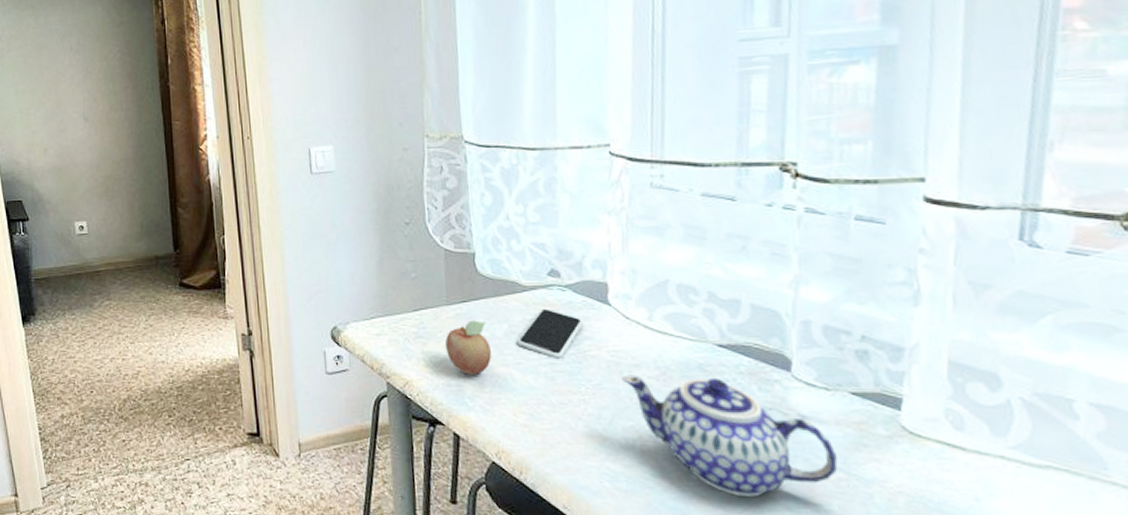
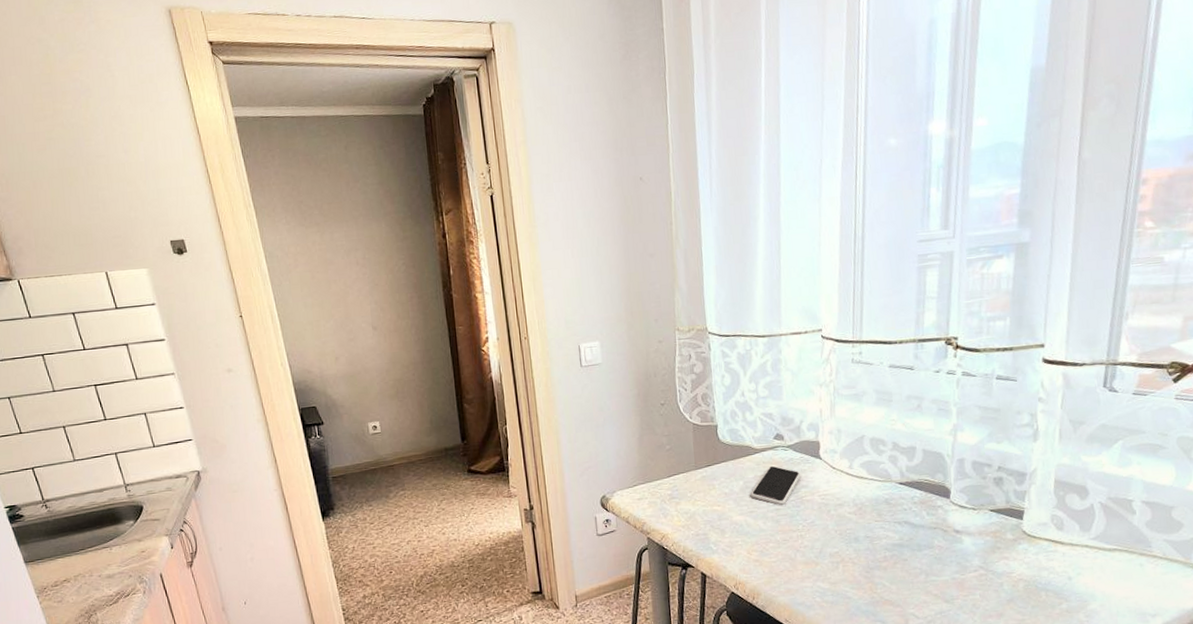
fruit: present [445,320,492,376] -> none [694,480,731,526]
teapot: present [622,375,838,498] -> none [829,508,980,597]

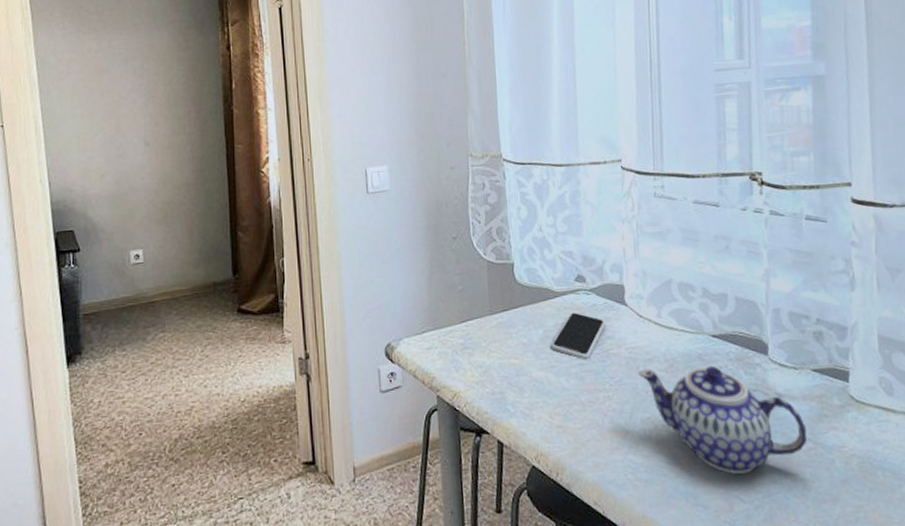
teapot: none [829,508,980,597] -> present [638,365,808,475]

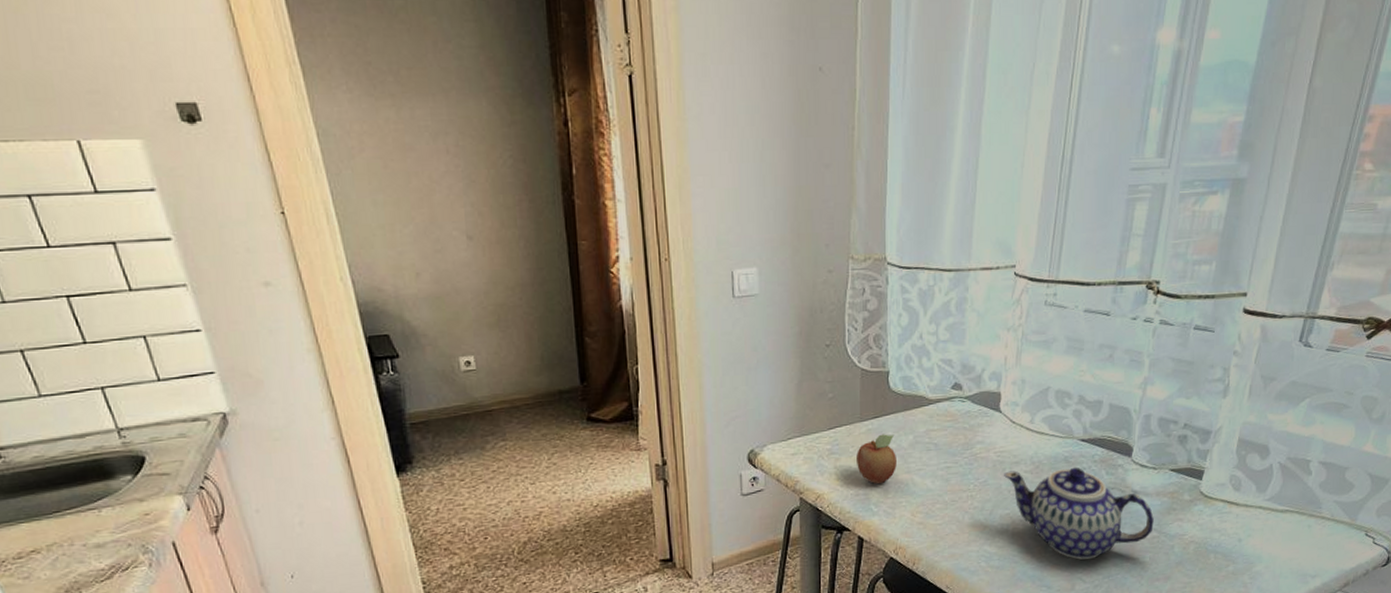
fruit: none [489,328,530,383] -> present [857,434,896,485]
smartphone: present [551,312,606,359] -> none [921,418,978,463]

